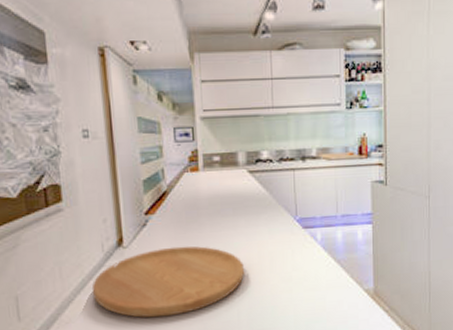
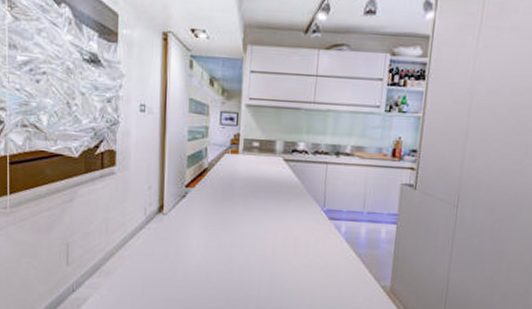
cutting board: present [91,246,244,318] -> none [131,219,269,282]

